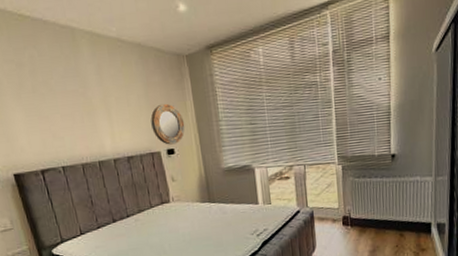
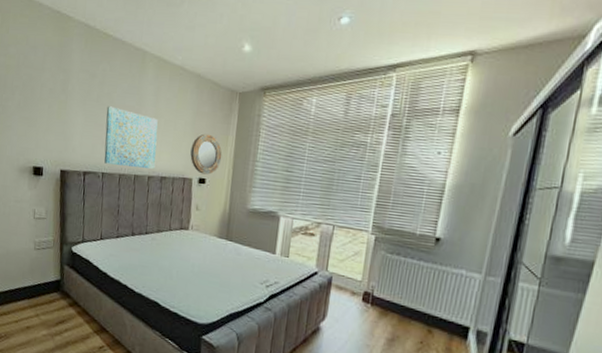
wall art: none [47,94,119,157] -> present [104,106,158,169]

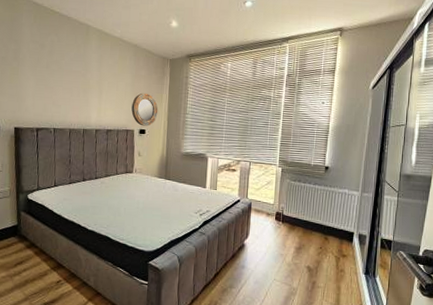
wall art: present [104,106,158,169] -> none [55,71,103,123]

